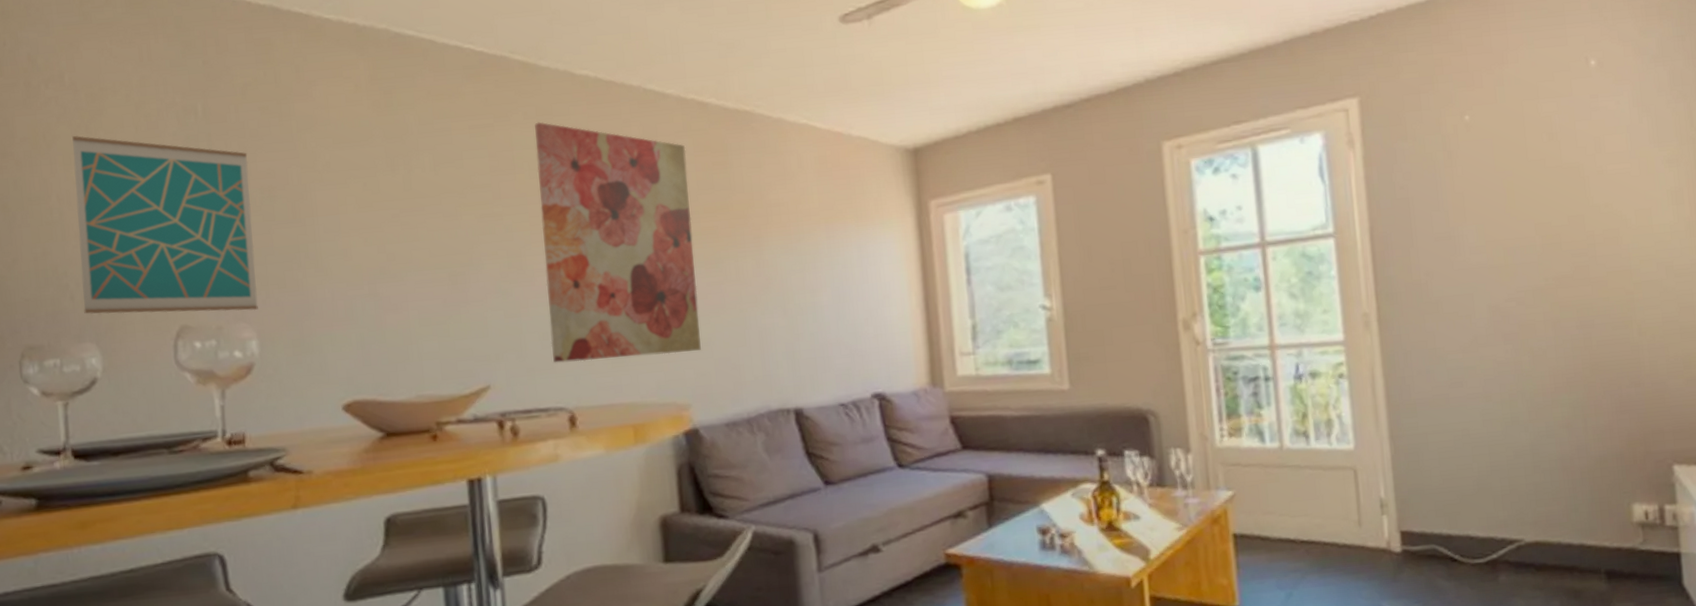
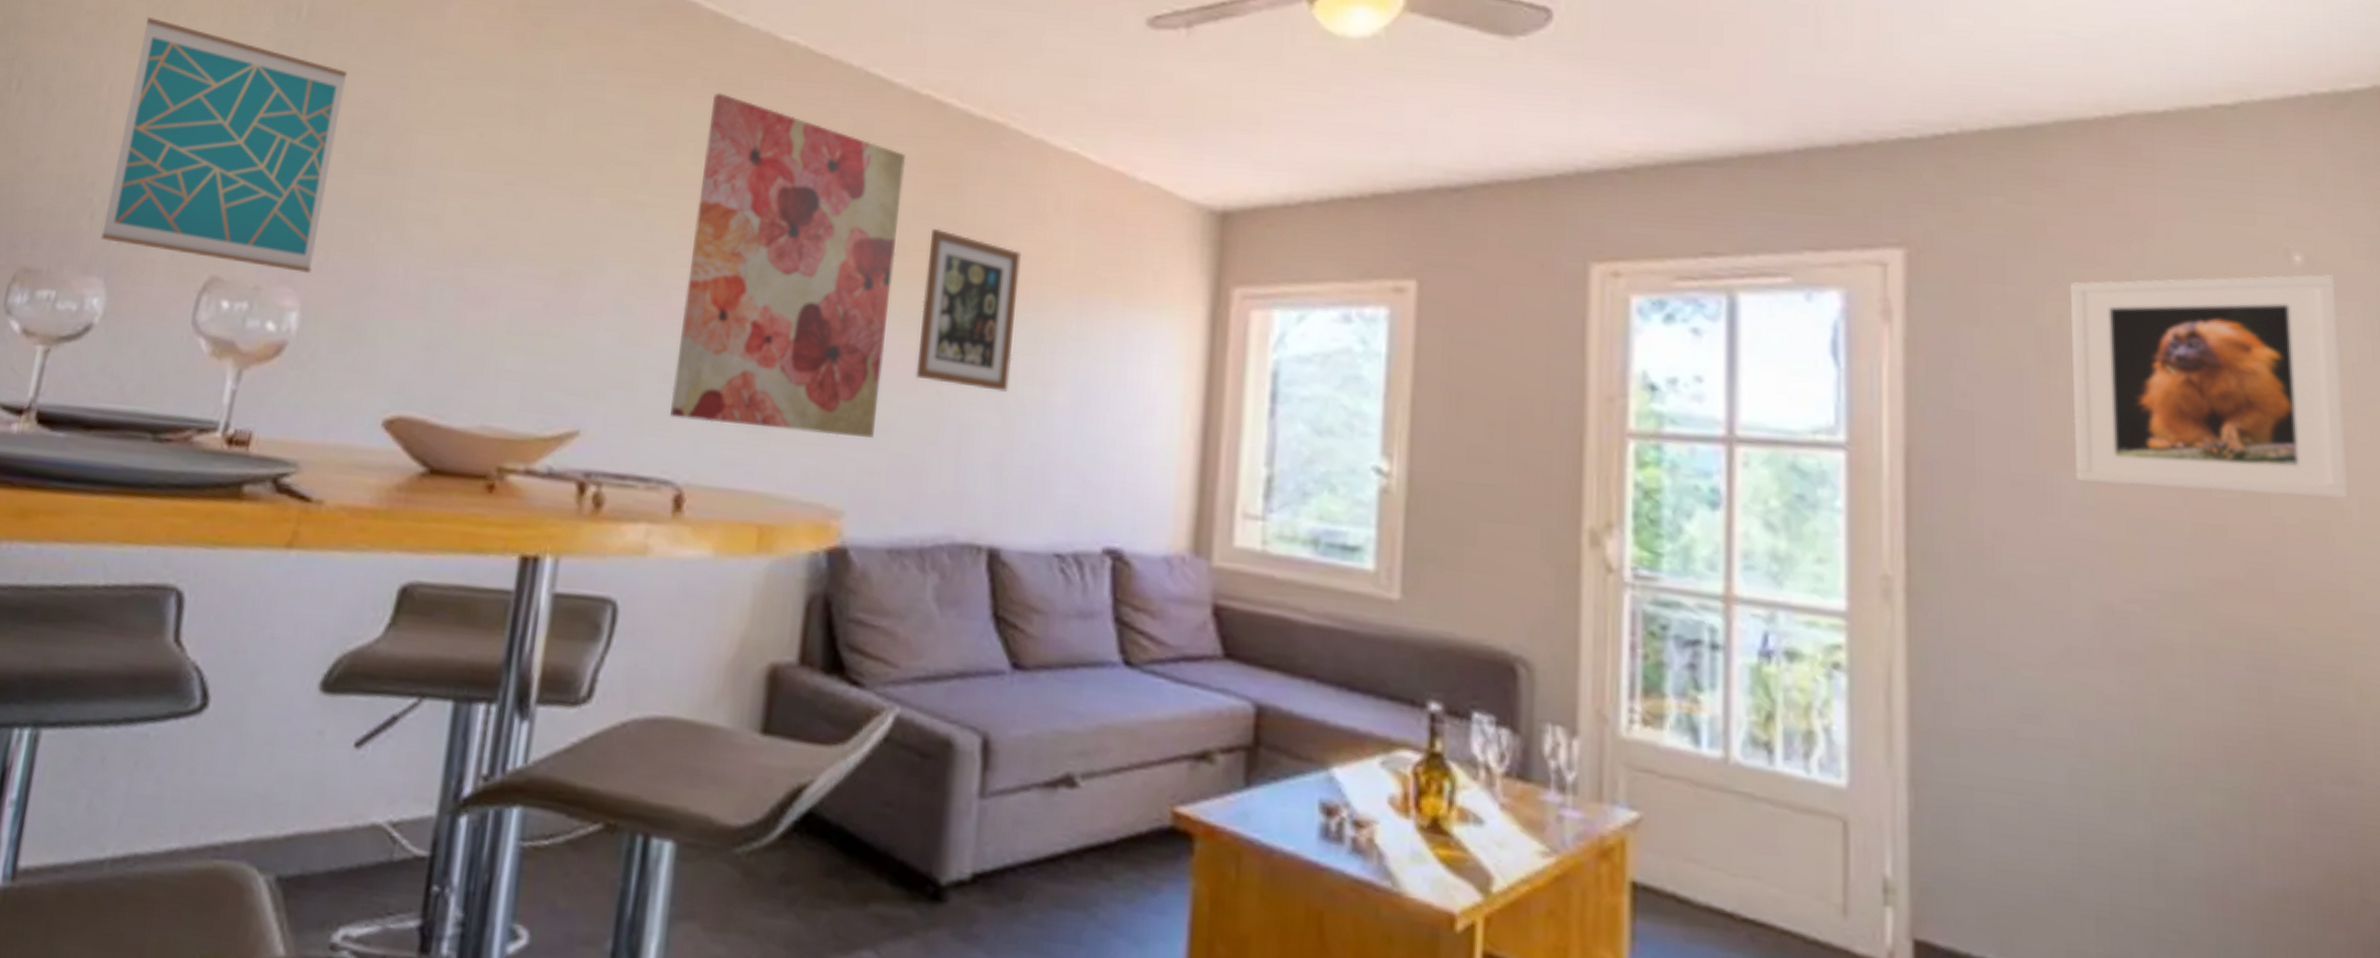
wall art: none [714,194,788,304] -> present [915,228,1021,392]
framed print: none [1460,70,1629,231] -> present [2071,275,2349,500]

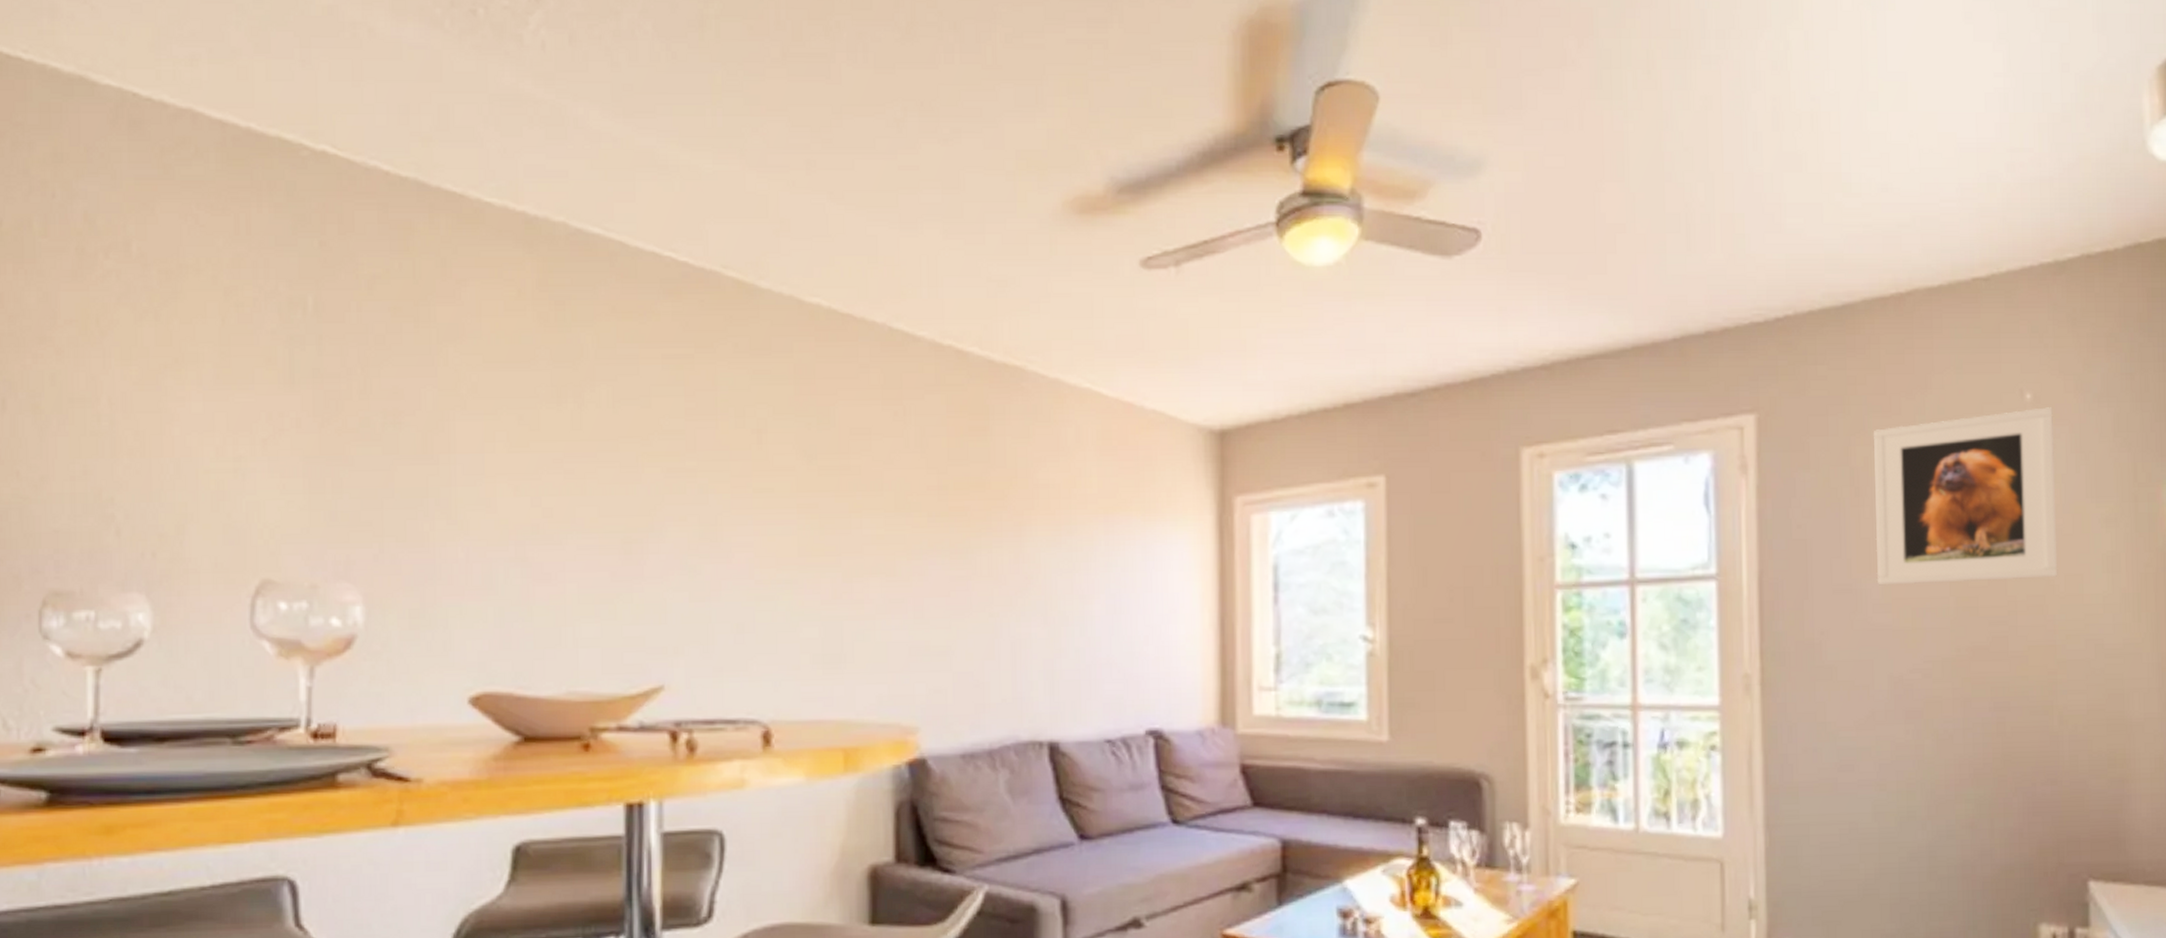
wall art: present [101,18,348,274] -> none [132,323,369,568]
wall art: present [670,92,907,438] -> none [745,357,938,664]
wall art: present [915,228,1021,392] -> none [967,467,1052,608]

